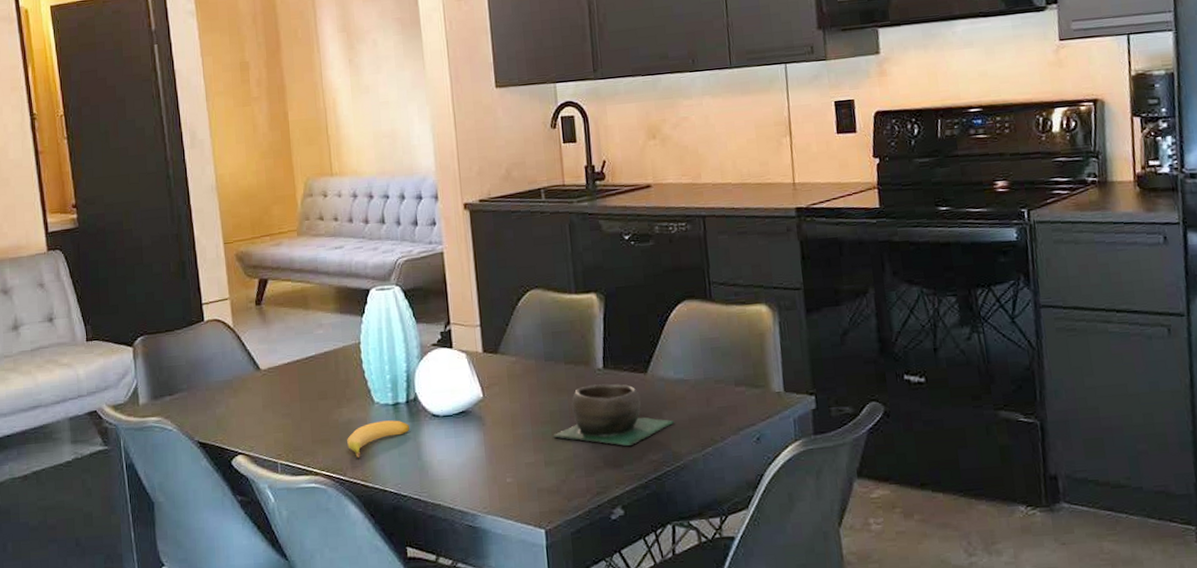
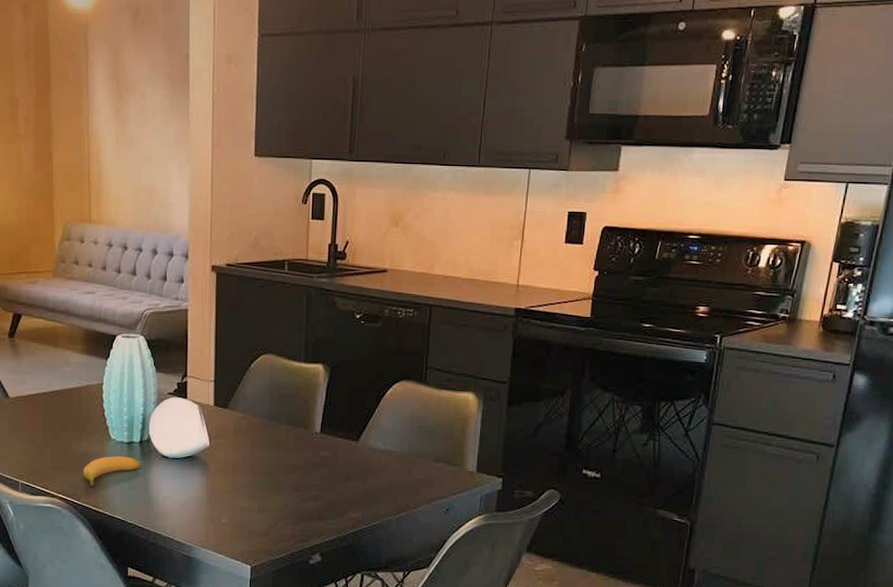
bowl: present [553,383,674,446] -> none [268,446,376,503]

